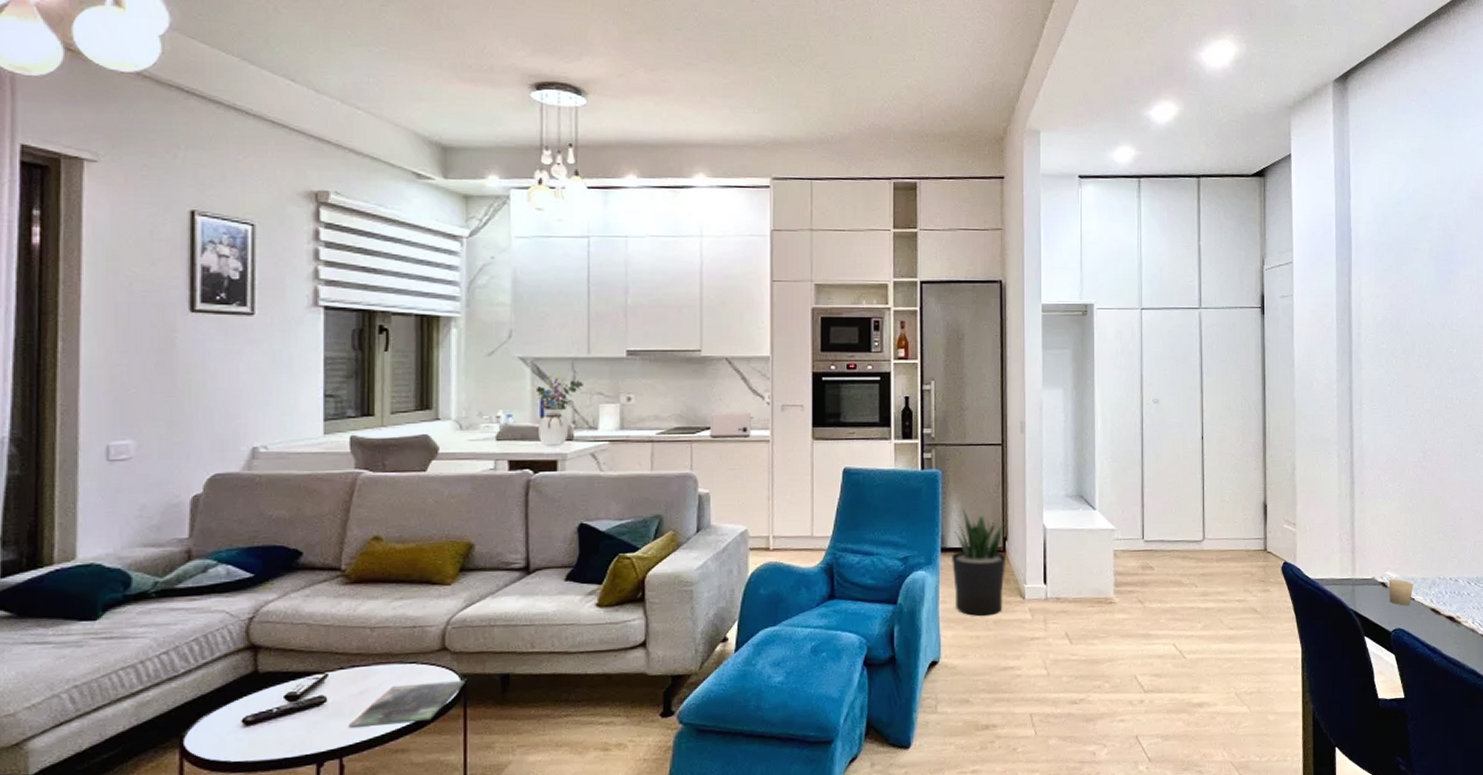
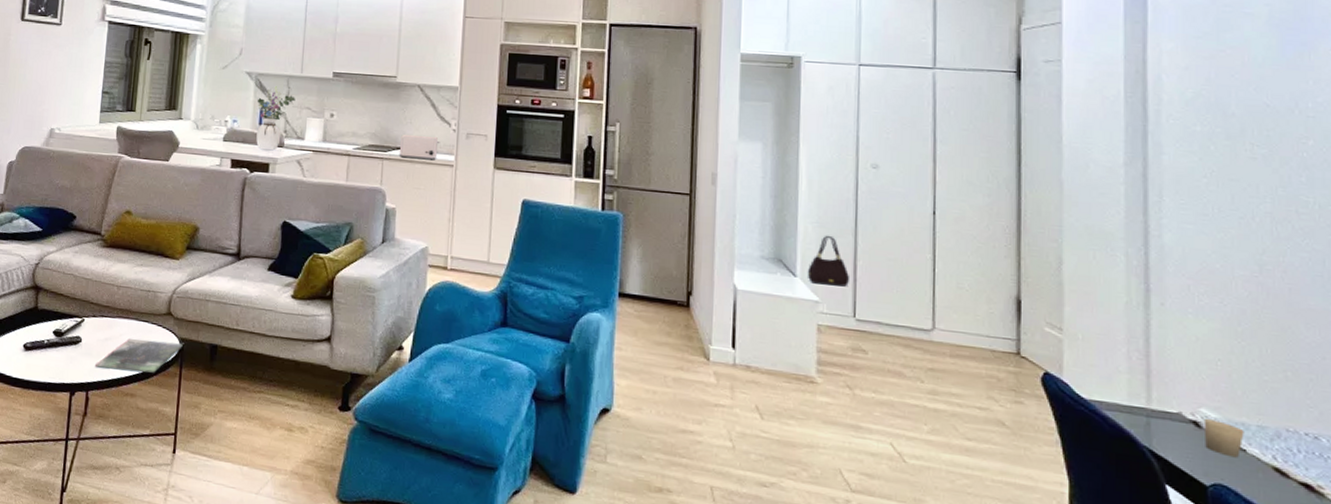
planter: present [952,510,1005,616] -> none [629,257,689,371]
handbag: none [1105,468,1138,514] -> present [808,235,849,287]

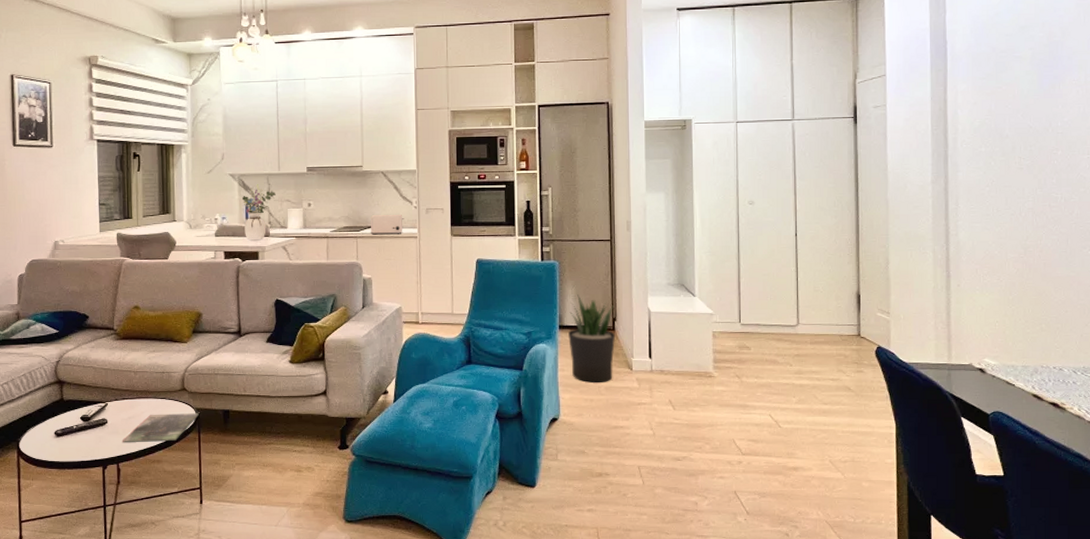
planter: none [629,257,689,371] -> present [568,294,615,382]
handbag: present [808,235,849,287] -> none [704,261,735,300]
candle: present [1203,419,1244,458] -> none [986,366,1014,391]

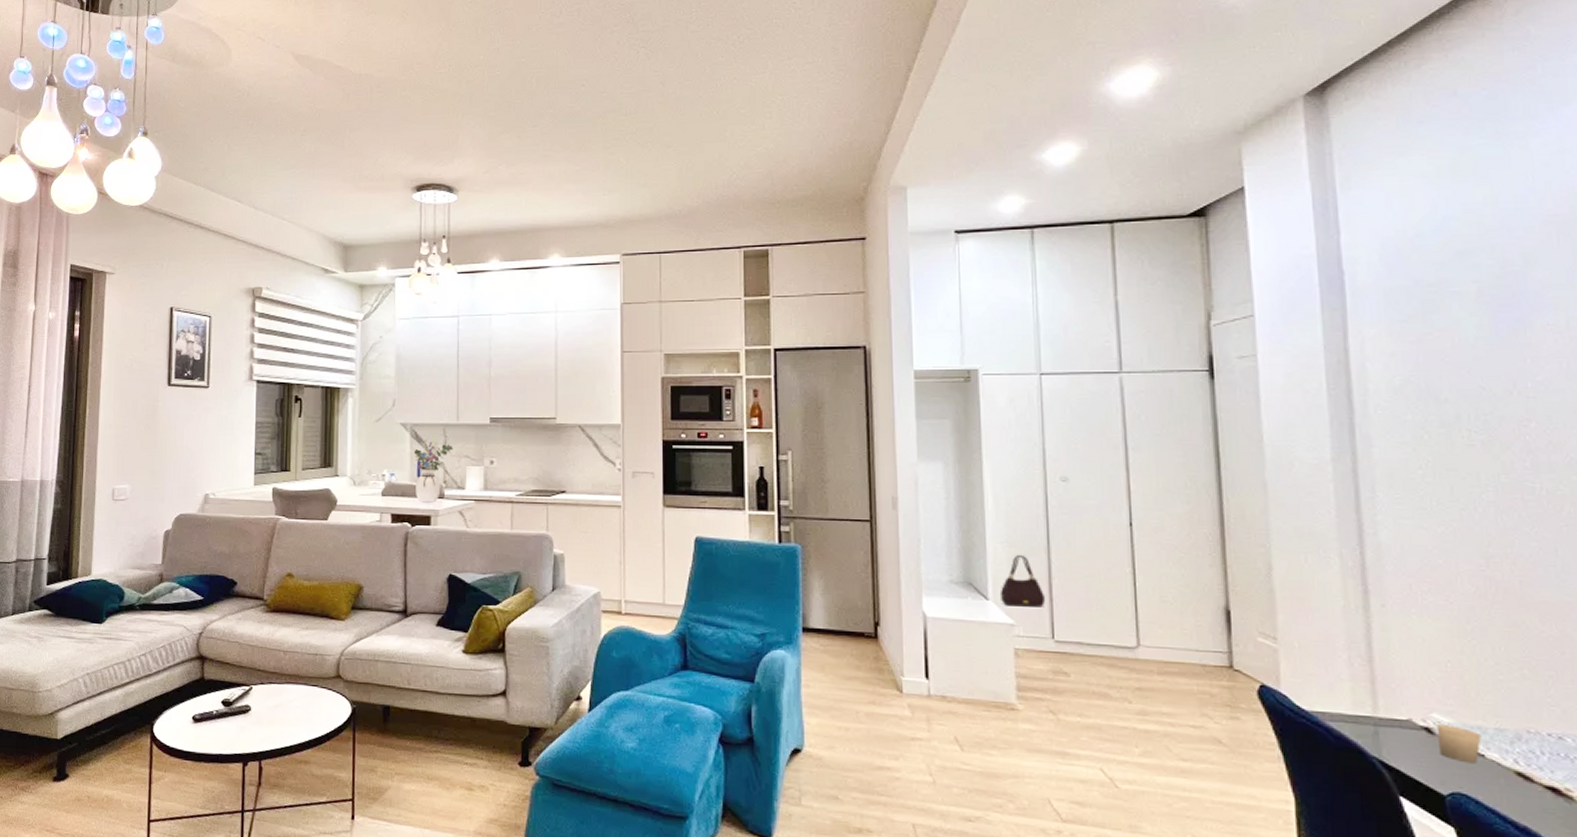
magazine: present [121,413,199,442] -> none [265,704,354,738]
toaster: present [370,214,404,235] -> none [563,476,606,502]
planter: present [568,294,615,382] -> none [815,589,878,706]
handbag: none [704,261,735,300] -> present [1001,554,1045,607]
candle: none [986,366,1014,391] -> present [1436,725,1482,764]

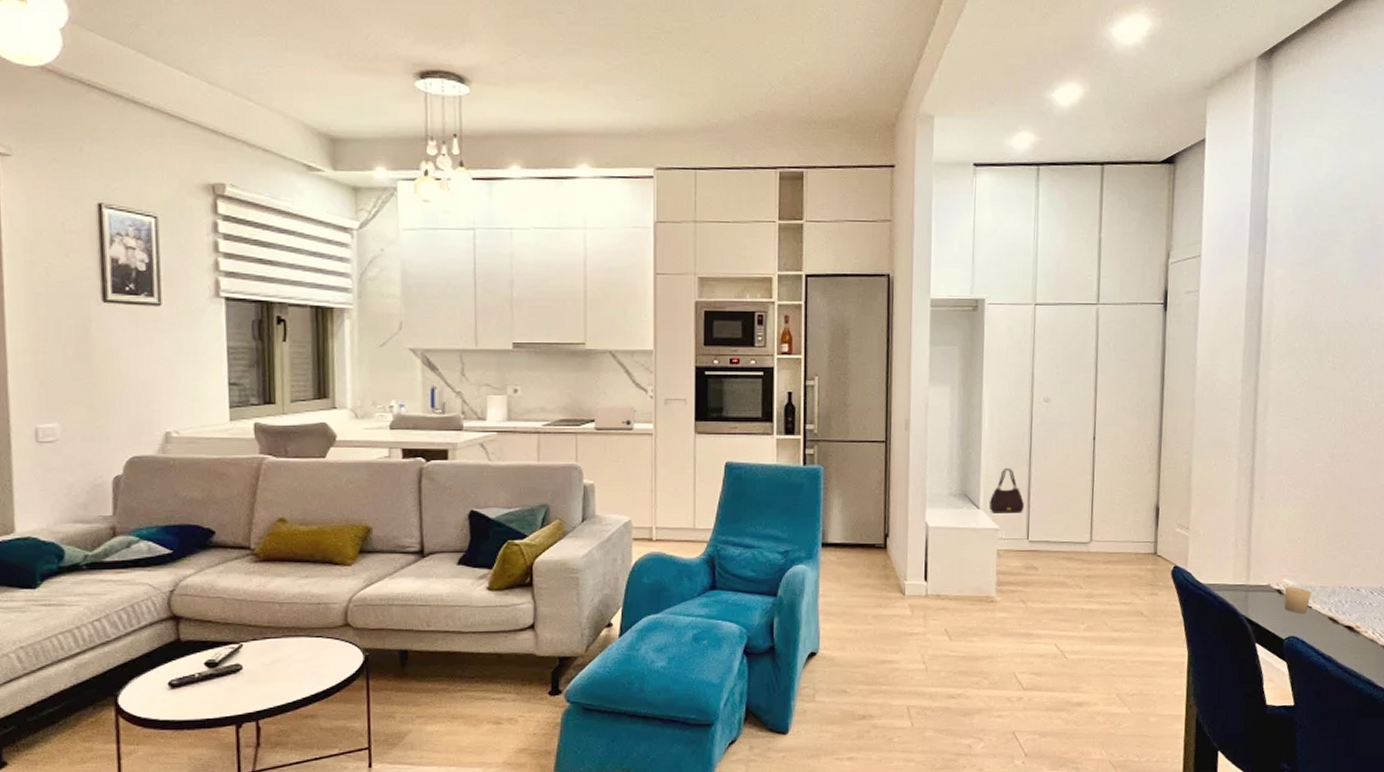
bouquet: present [415,436,453,504] -> none [427,363,472,437]
toaster: none [563,476,606,502] -> present [593,404,637,430]

